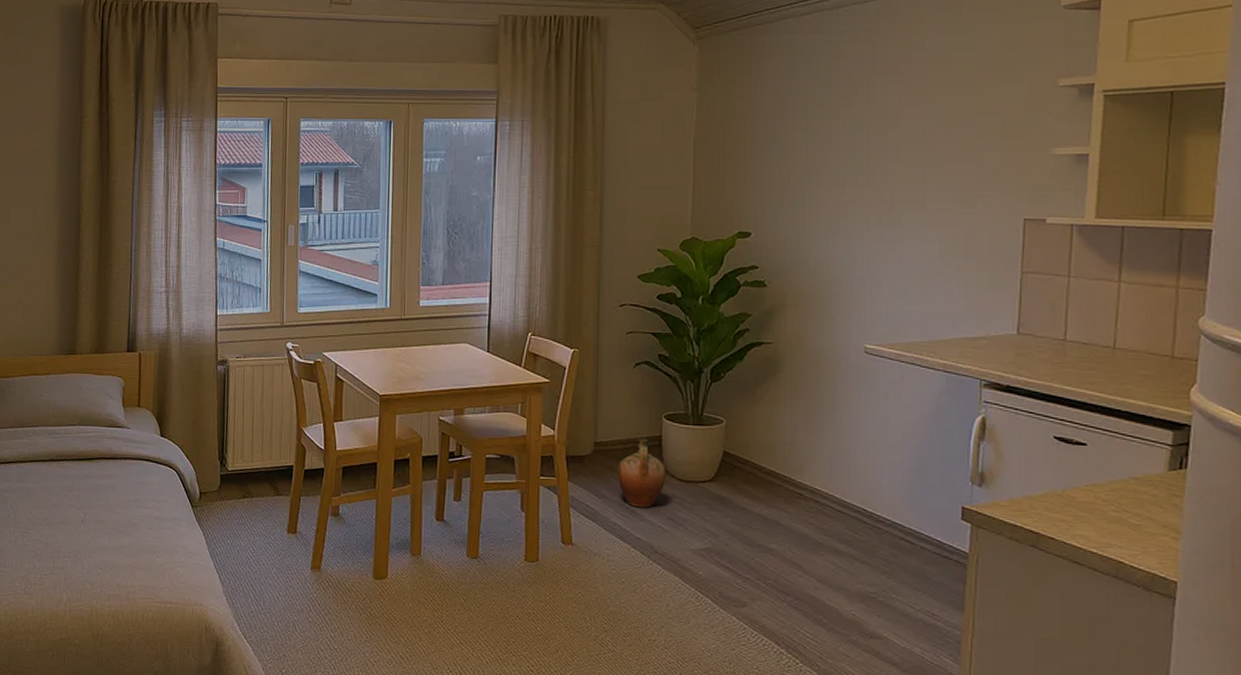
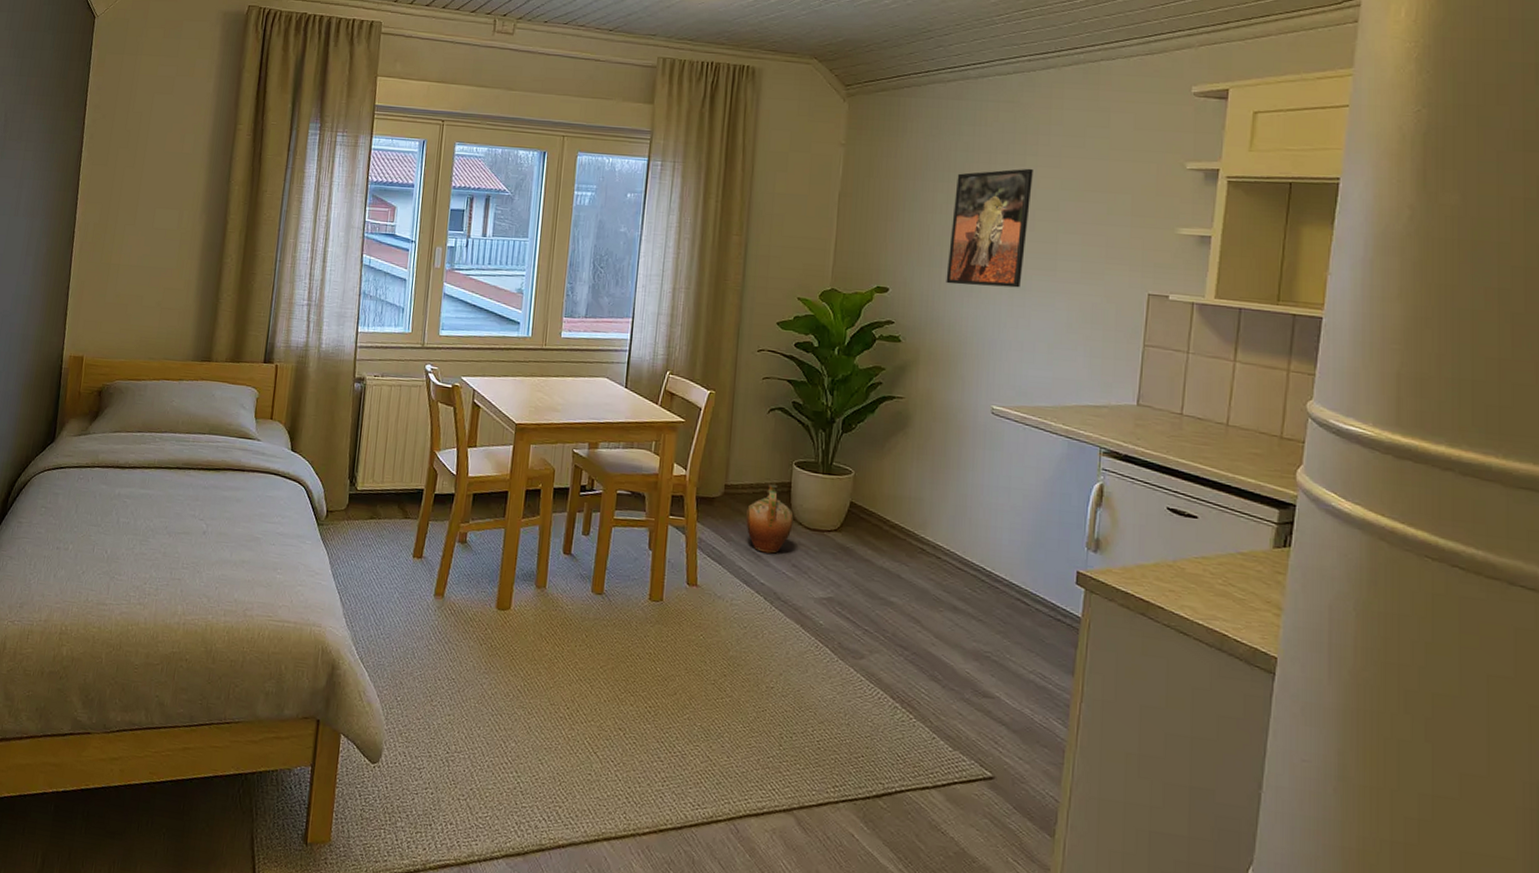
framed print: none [810,98,896,224] -> present [946,168,1033,288]

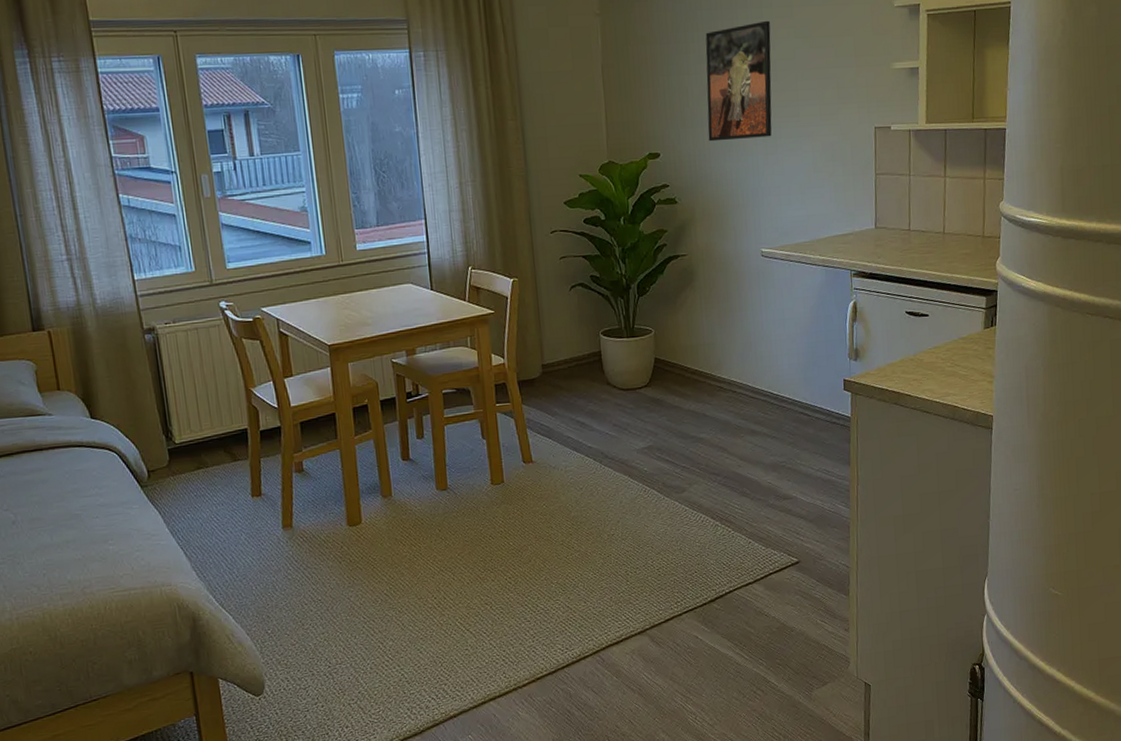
ceramic jug: present [746,484,794,554] -> none [565,356,609,419]

